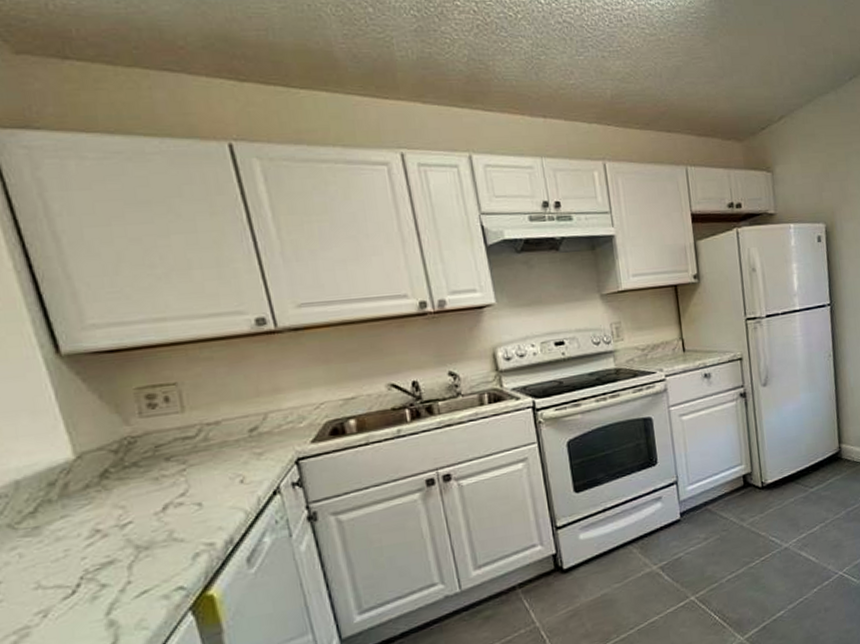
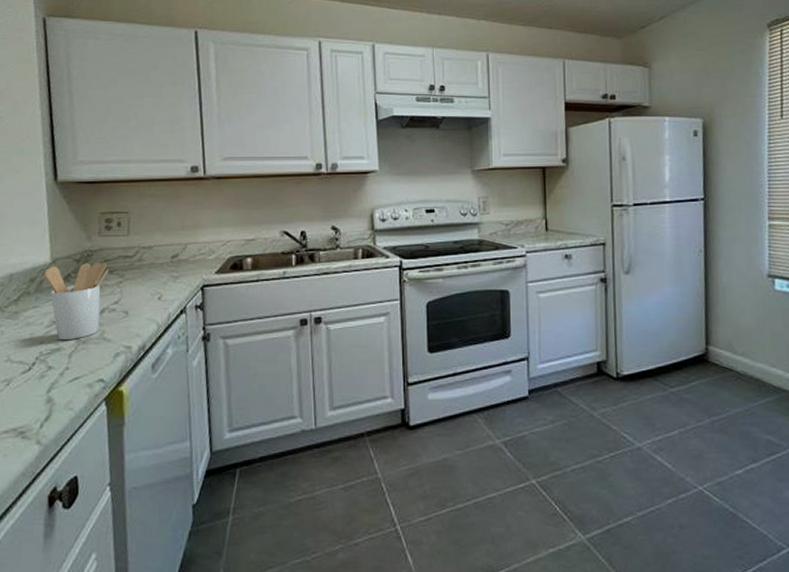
utensil holder: none [67,448,165,551] -> present [44,262,108,341]

